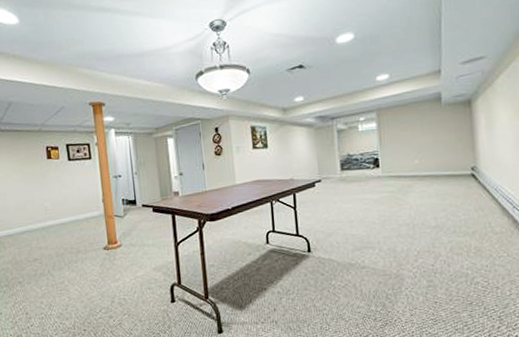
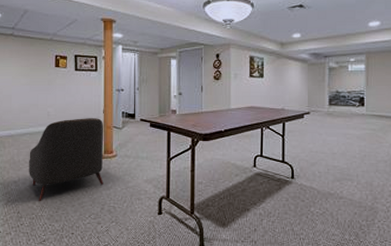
leather: none [31,208,111,300] -> present [29,118,104,201]

